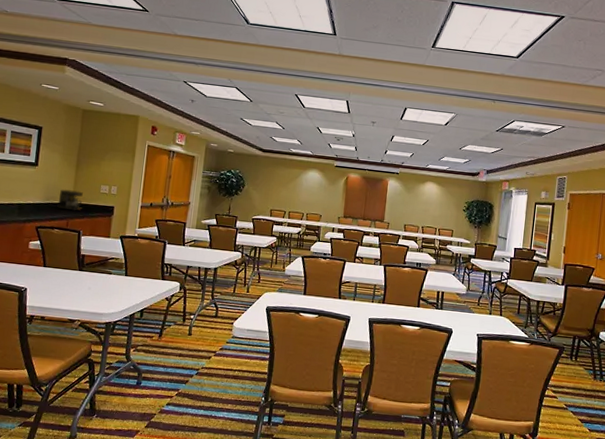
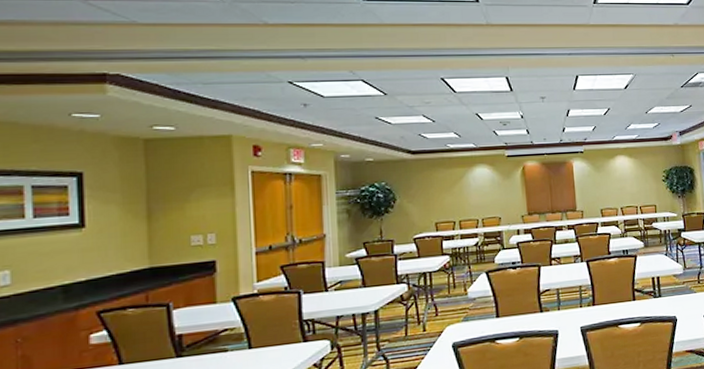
coffee maker: present [57,189,83,212] -> none [126,249,167,280]

